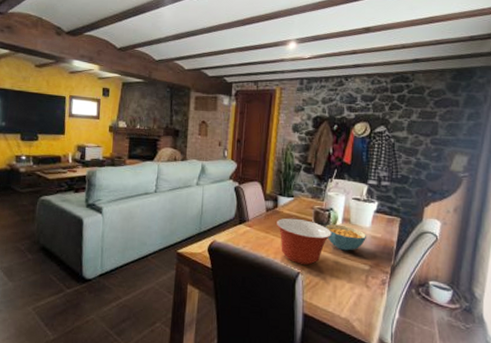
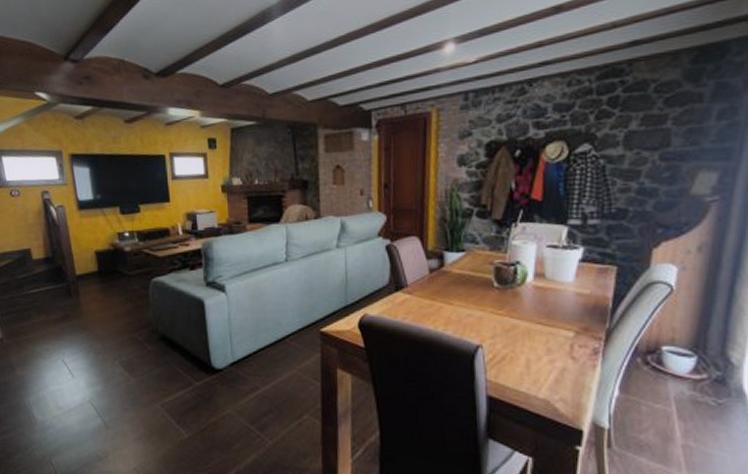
mixing bowl: present [276,218,332,265] -> none [443,278,520,335]
cereal bowl: present [324,224,367,251] -> none [509,281,570,315]

